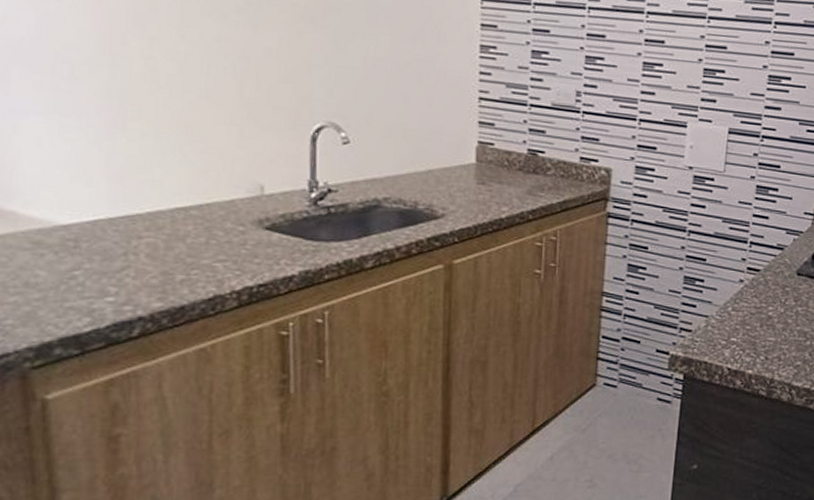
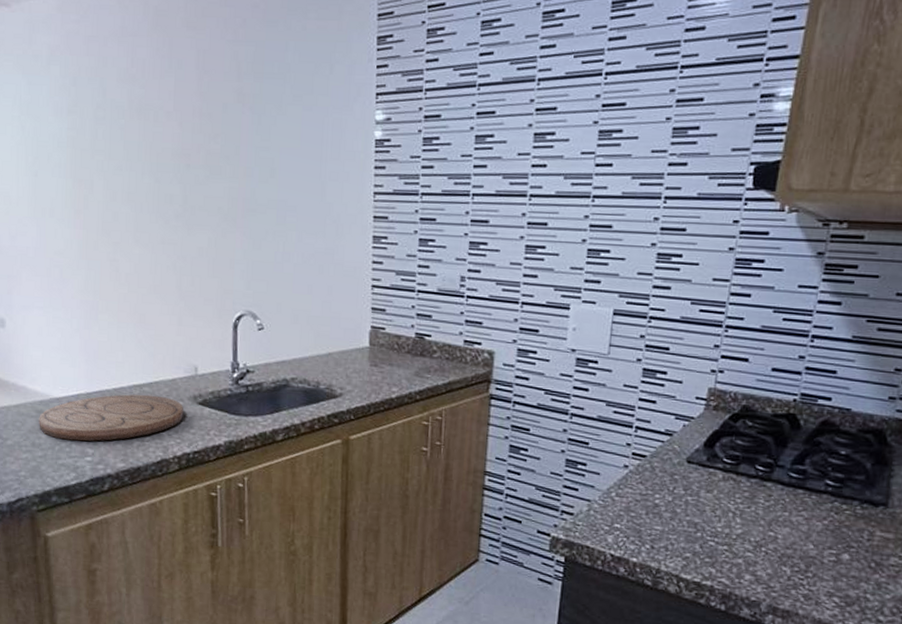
cutting board: none [35,219,246,278] -> present [39,394,184,442]

